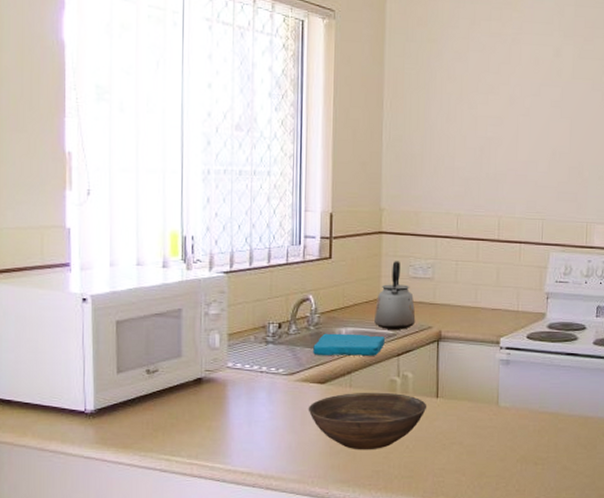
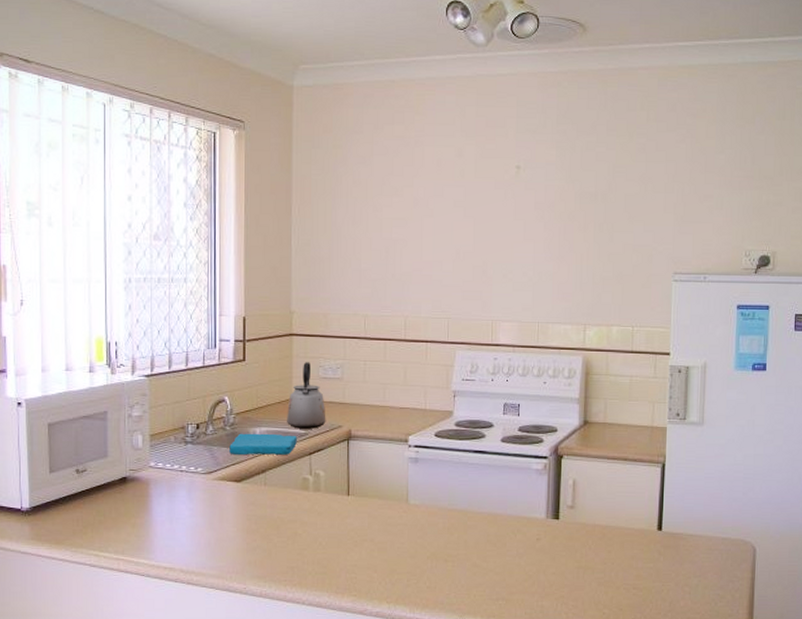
bowl: present [308,392,427,450] -> none [225,490,339,547]

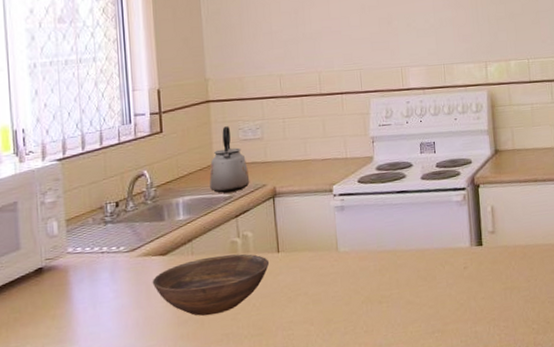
bowl: none [225,490,339,547] -> present [152,254,270,316]
sponge: present [229,433,297,456] -> none [152,200,222,229]

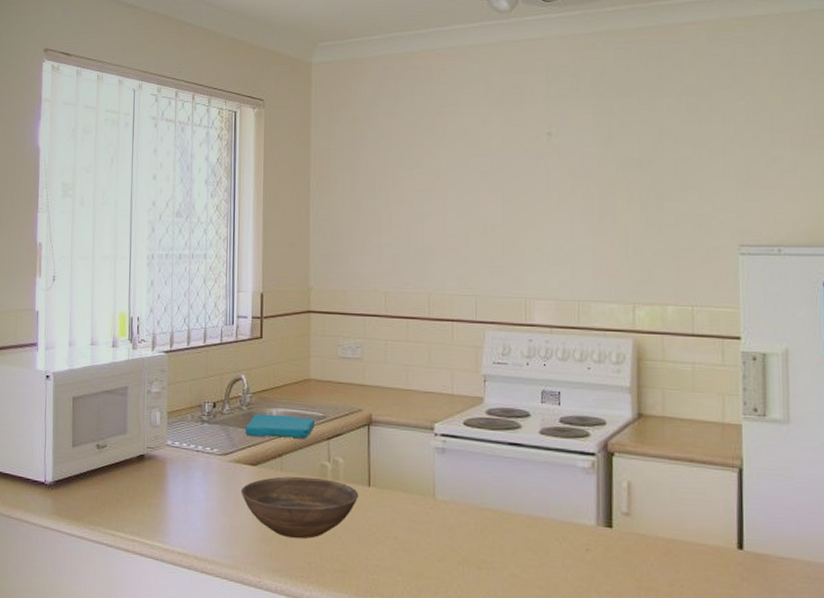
sponge: none [152,200,222,229] -> present [245,413,315,439]
kettle: present [209,126,250,193] -> none [304,340,345,412]

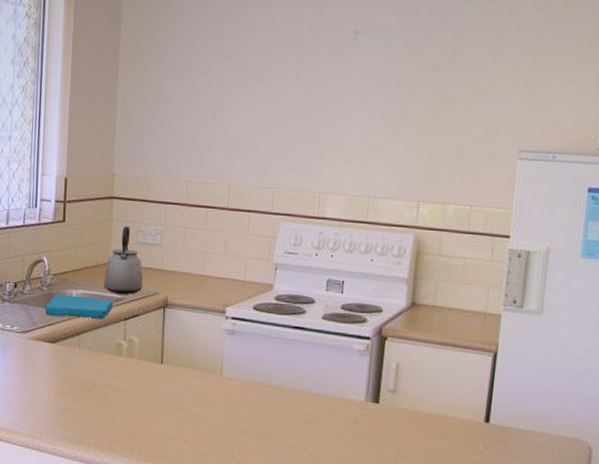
bowl: present [240,476,359,539] -> none [39,353,152,411]
kettle: none [304,340,345,412] -> present [104,226,143,294]

